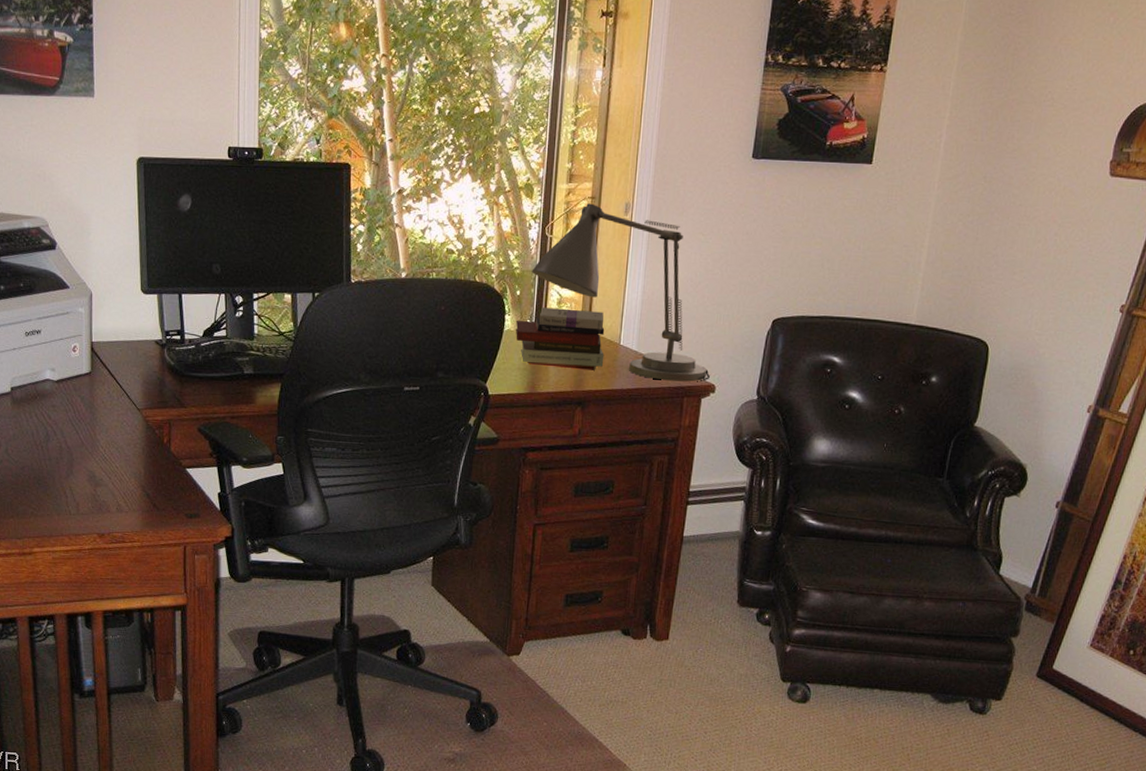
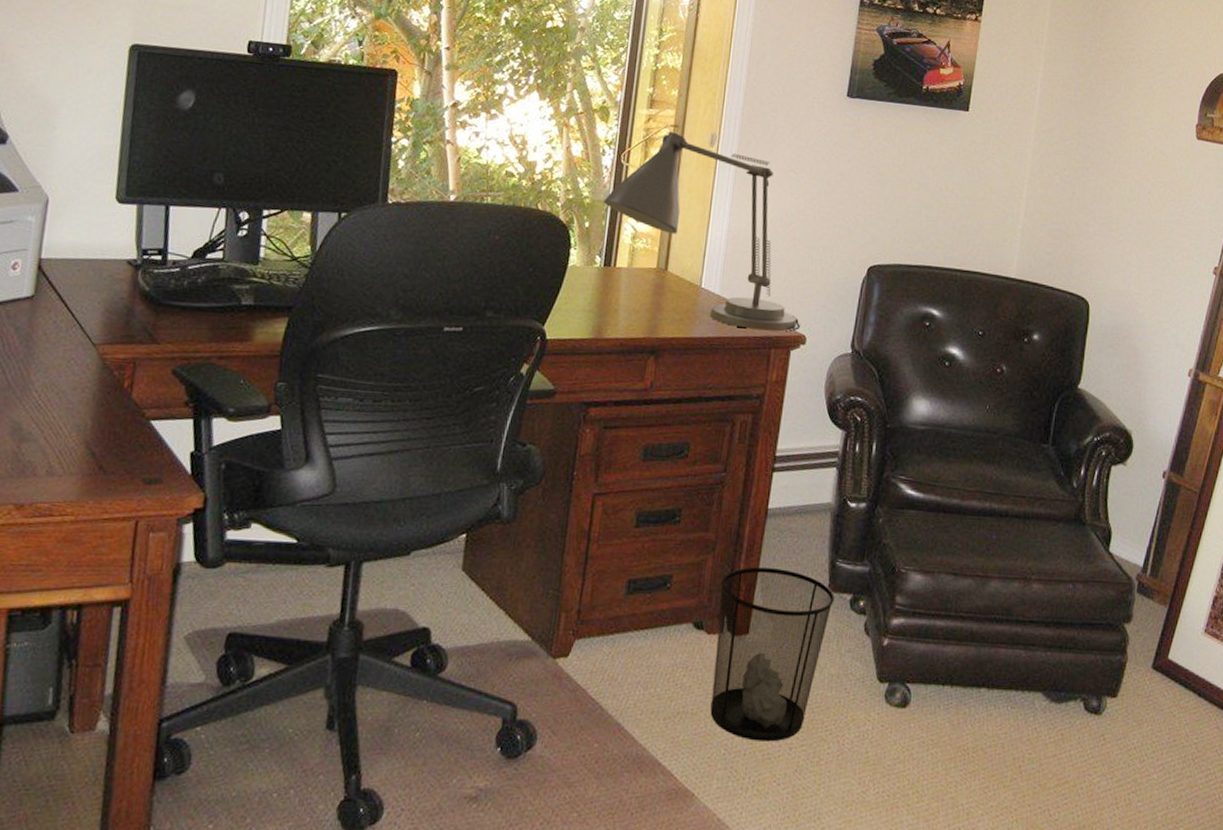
books: present [516,307,605,370] -> none [581,242,685,315]
waste bin: none [637,585,743,727] -> present [710,567,835,742]

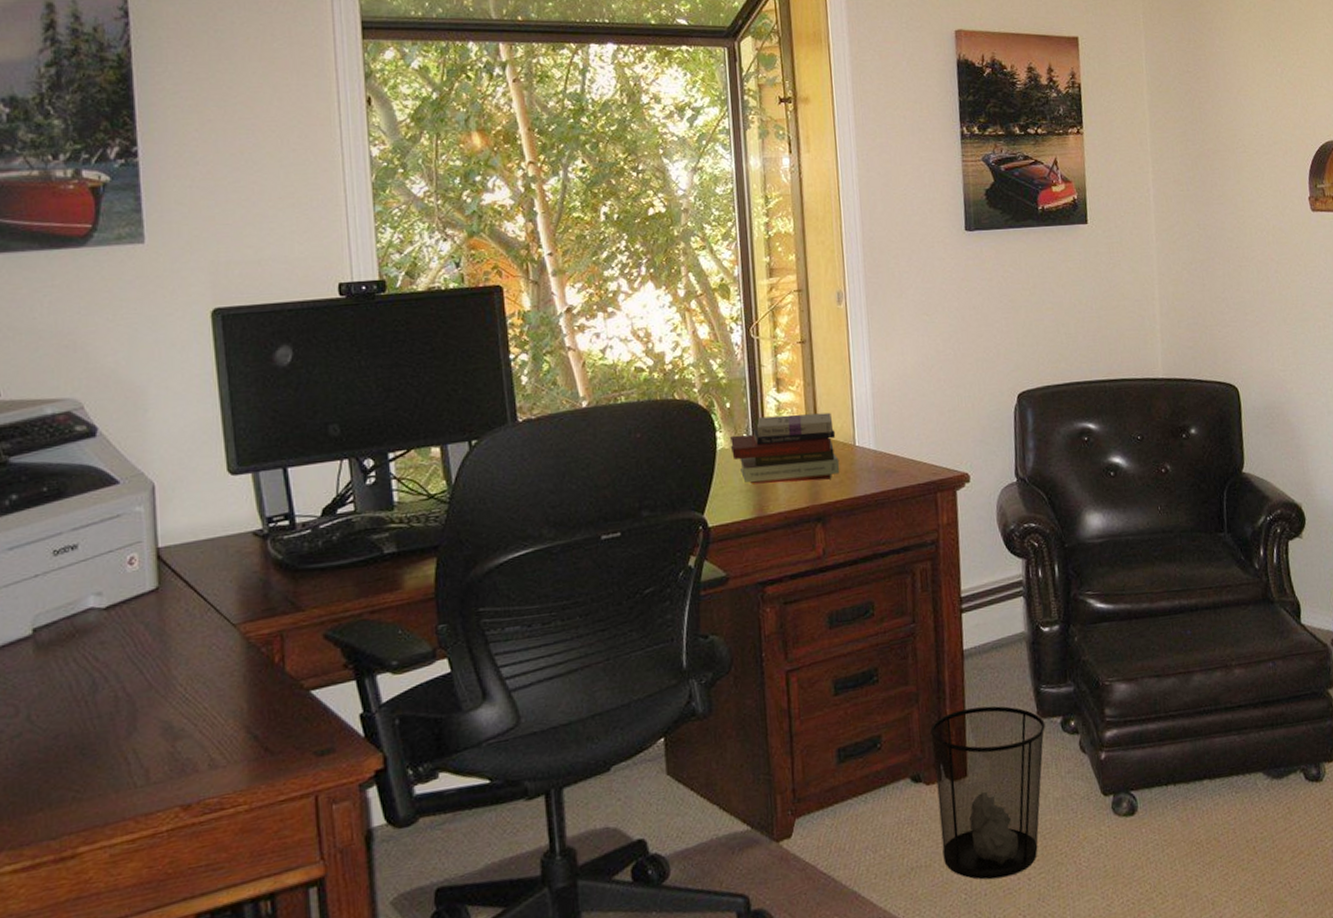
books: none [581,242,685,315] -> present [730,412,840,484]
desk lamp: present [603,131,801,332] -> none [740,296,963,479]

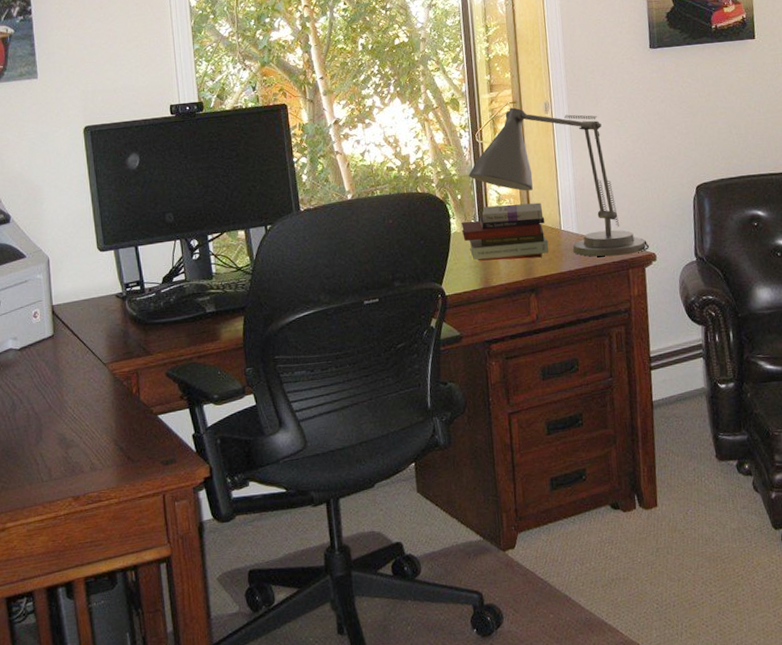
desk lamp: none [740,296,963,479] -> present [468,107,650,257]
waste bin: present [930,705,1045,880] -> none [626,448,723,594]

